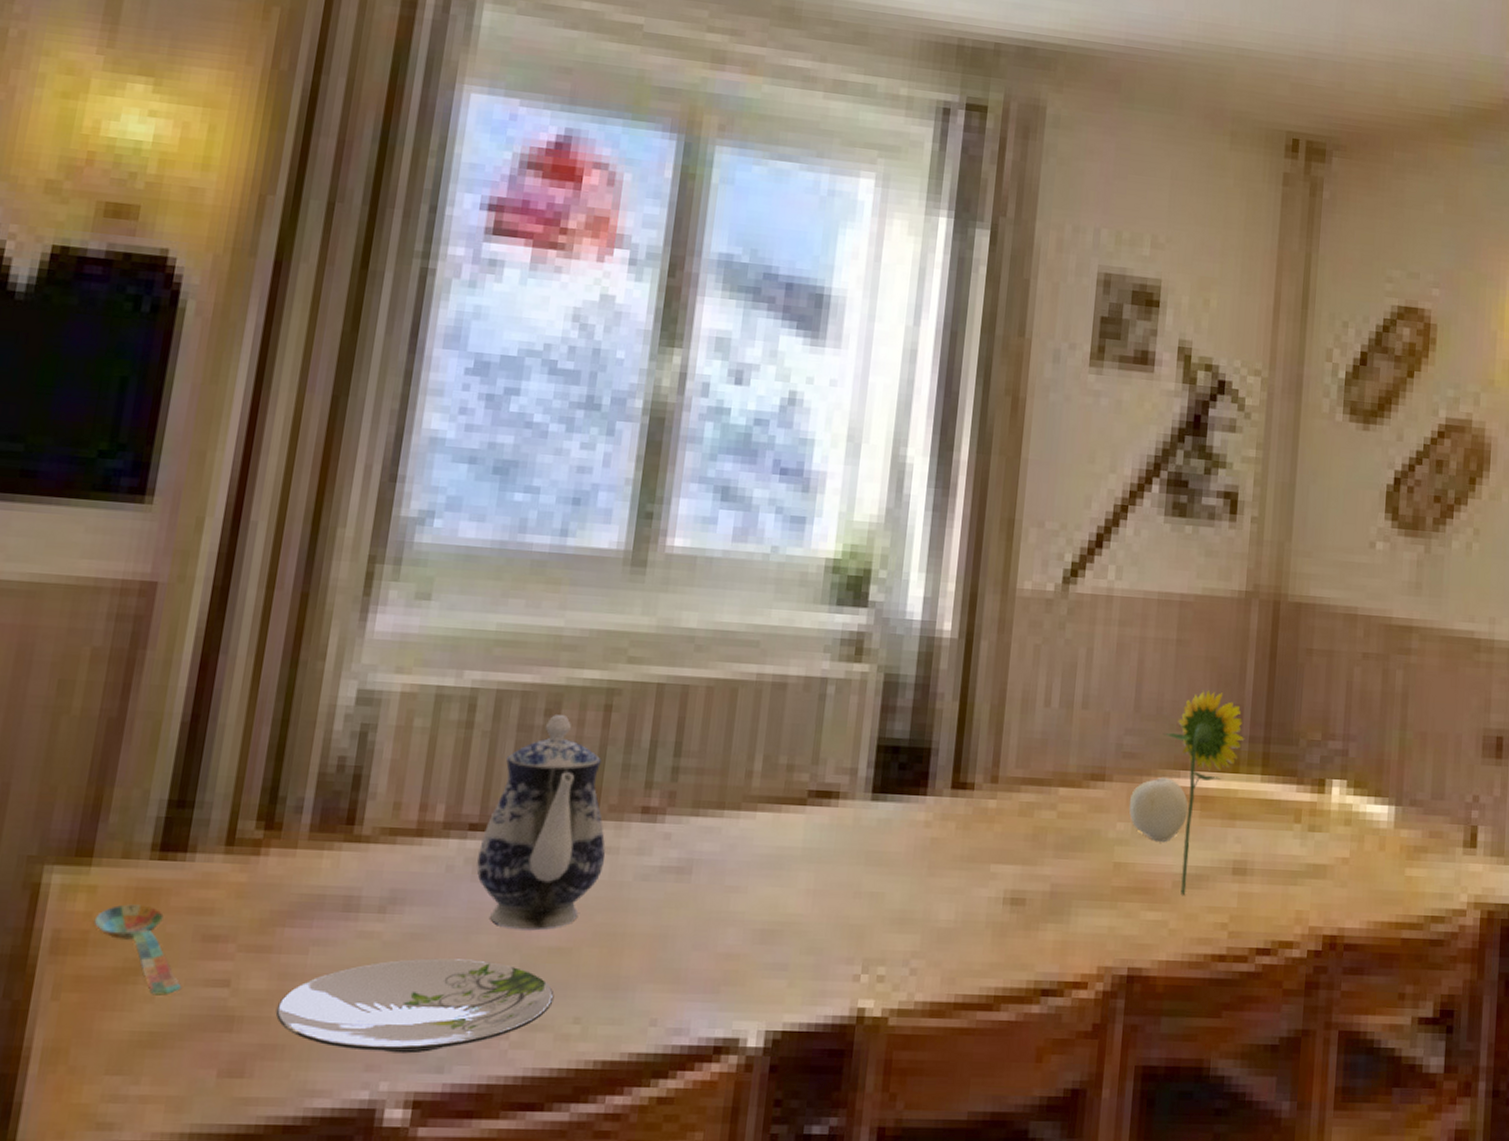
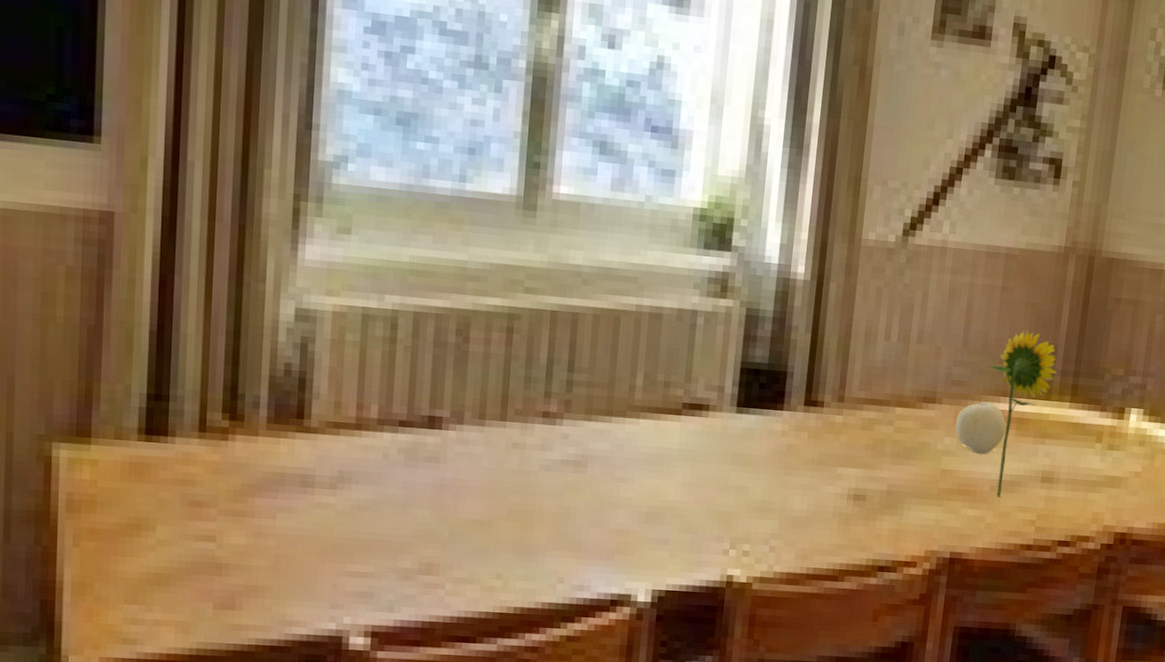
spoon: present [93,904,182,996] -> none [99,475,177,546]
plate: present [275,958,554,1054] -> none [254,525,479,597]
teapot: present [476,715,606,929] -> none [408,334,514,506]

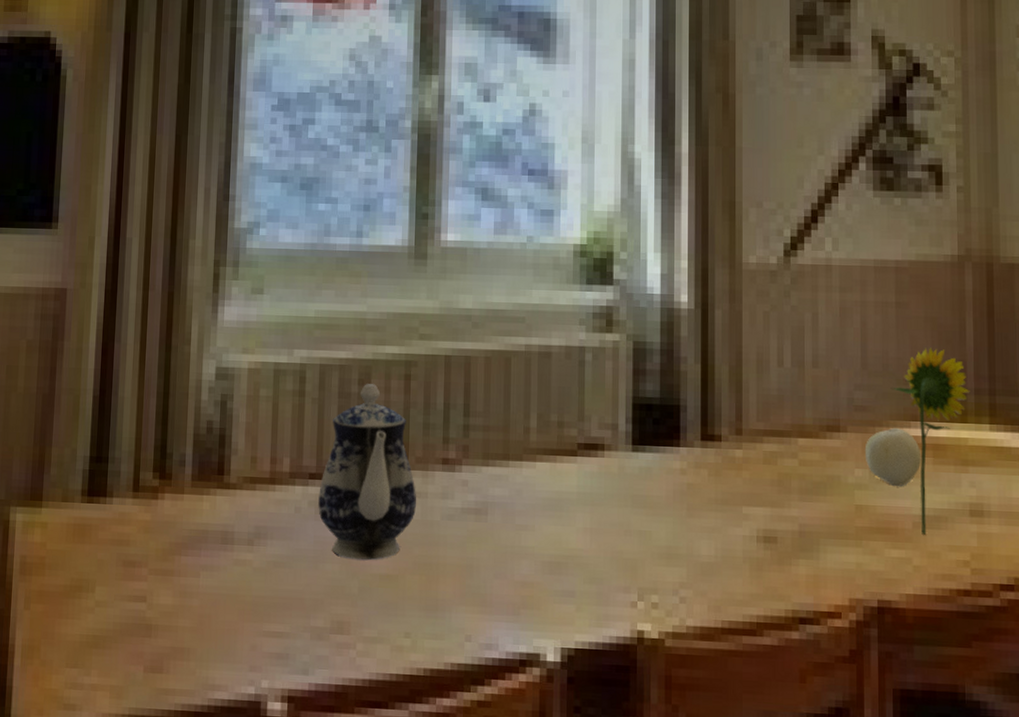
teapot: none [408,334,514,506] -> present [318,384,417,560]

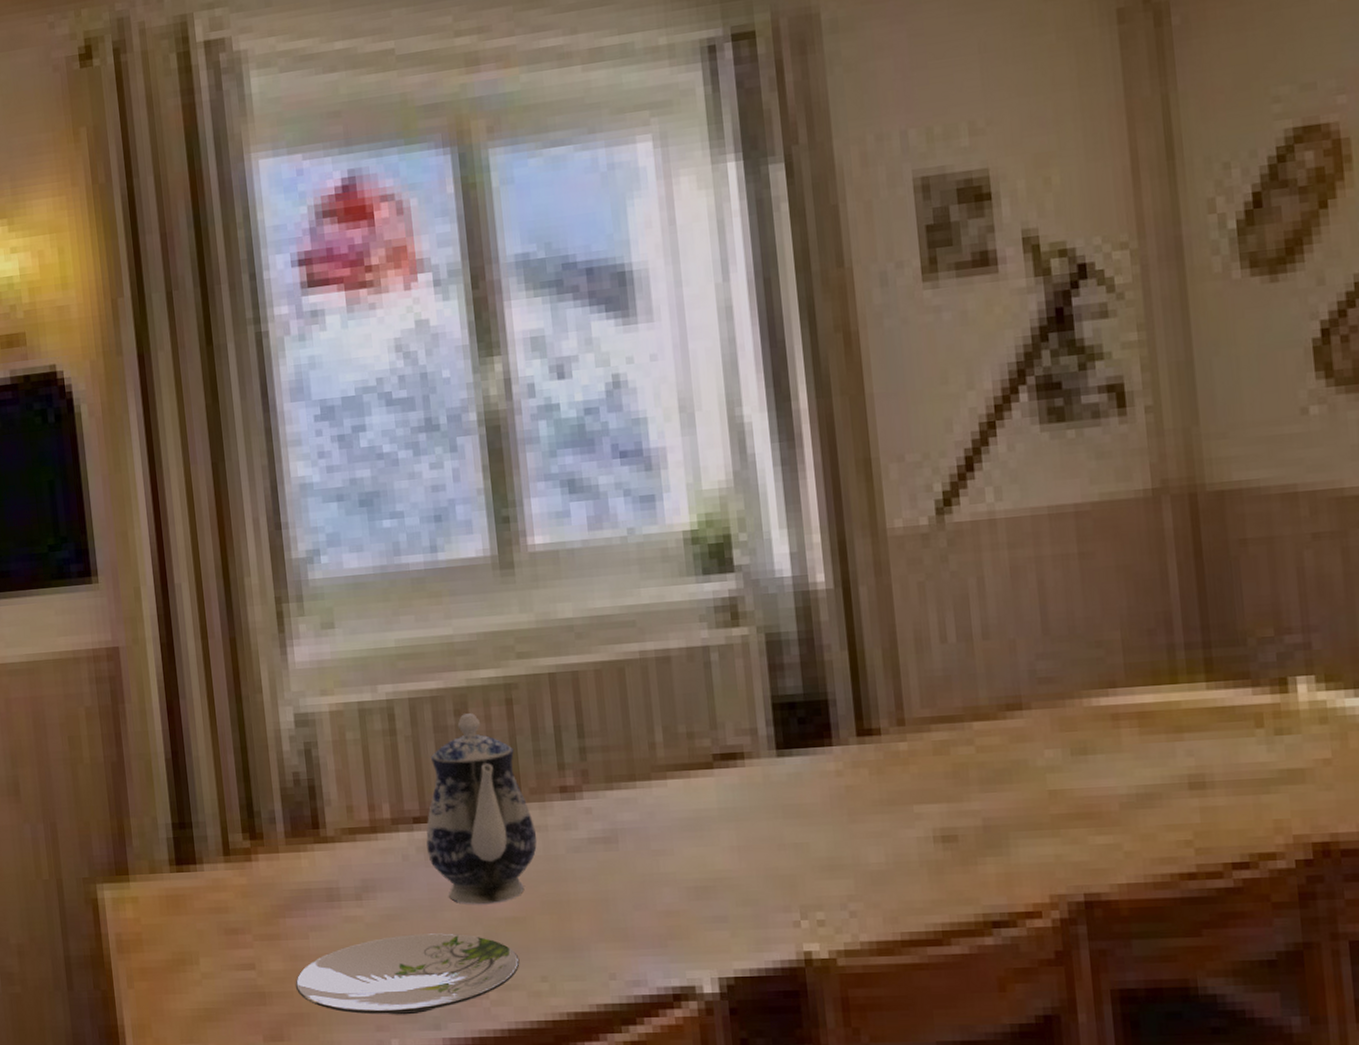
plate: none [180,582,388,658] -> present [295,933,520,1015]
fruit: present [864,427,922,486] -> none [1054,697,1125,764]
flower: present [890,347,970,535] -> none [1080,601,1179,816]

